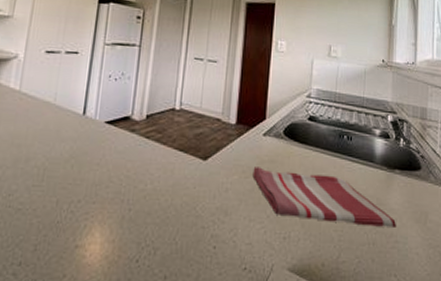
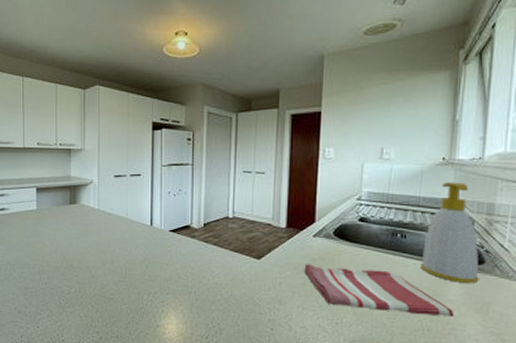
soap bottle: none [365,84,418,190] -> present [420,182,480,283]

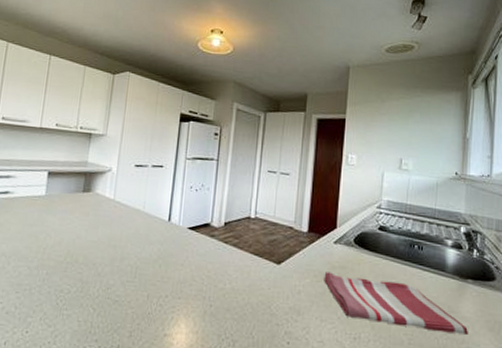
soap bottle: present [420,182,480,283] -> none [436,196,492,300]

